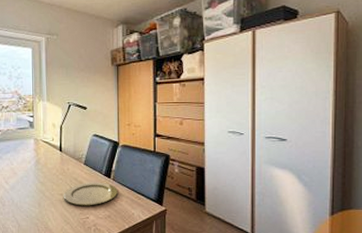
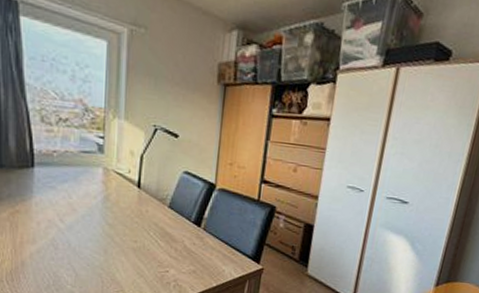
plate: present [63,182,117,206] -> none [138,229,208,258]

